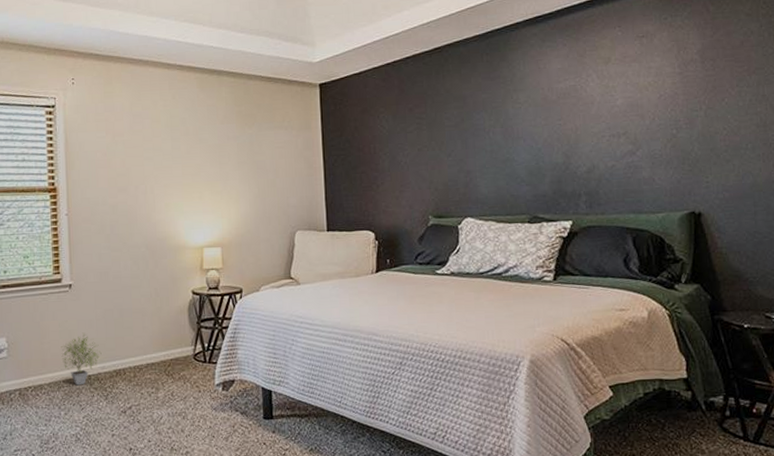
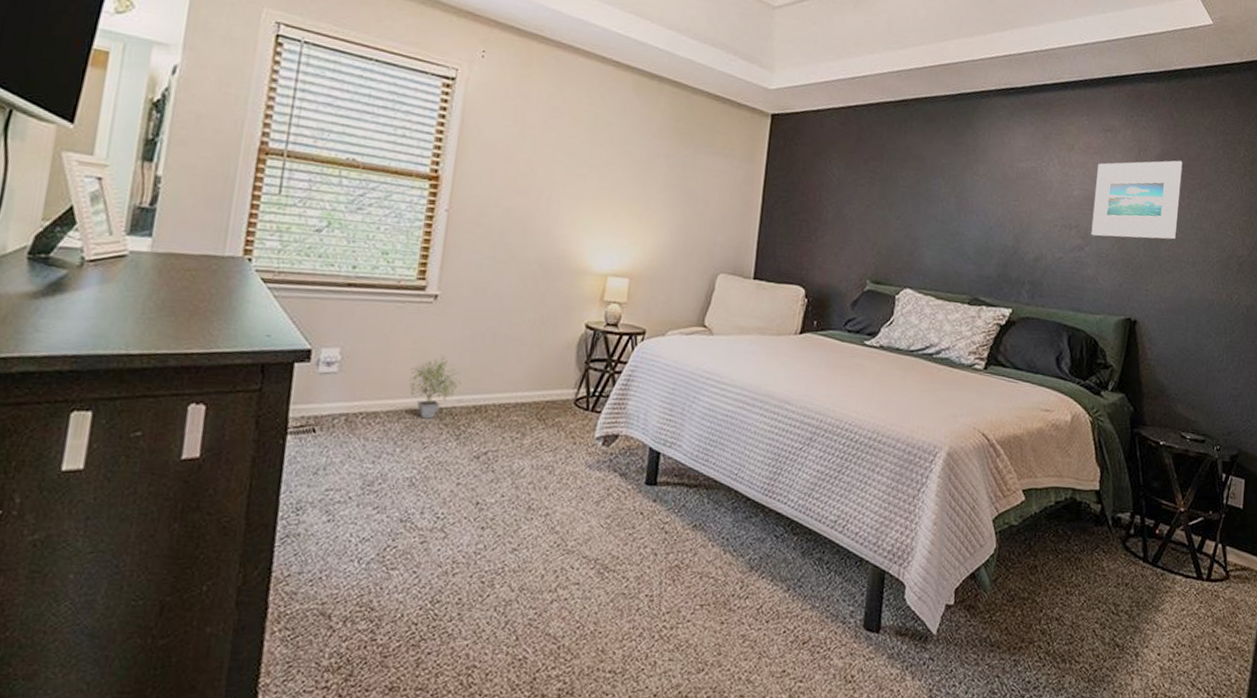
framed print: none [638,51,730,140] -> present [1091,160,1183,240]

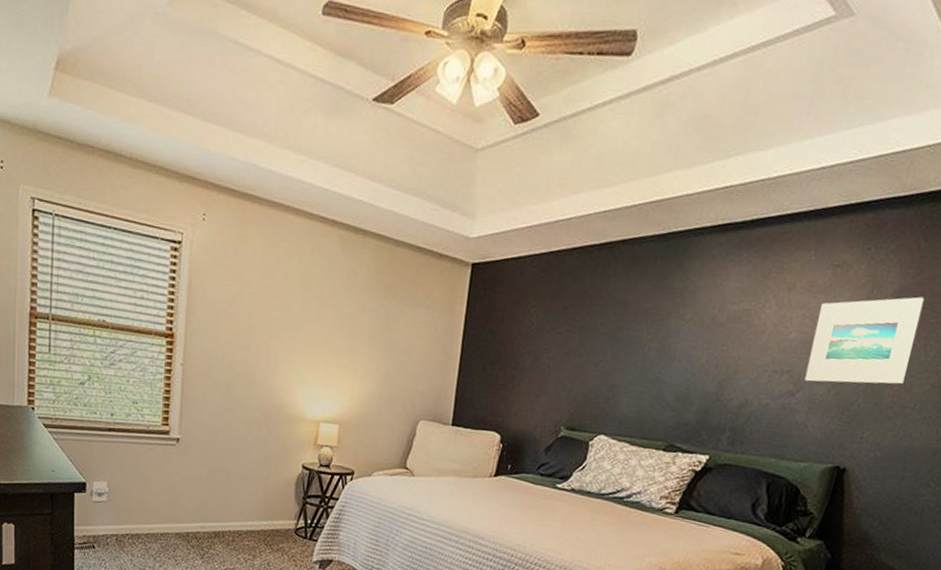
potted plant: present [409,355,461,419] -> none [161,489,203,541]

